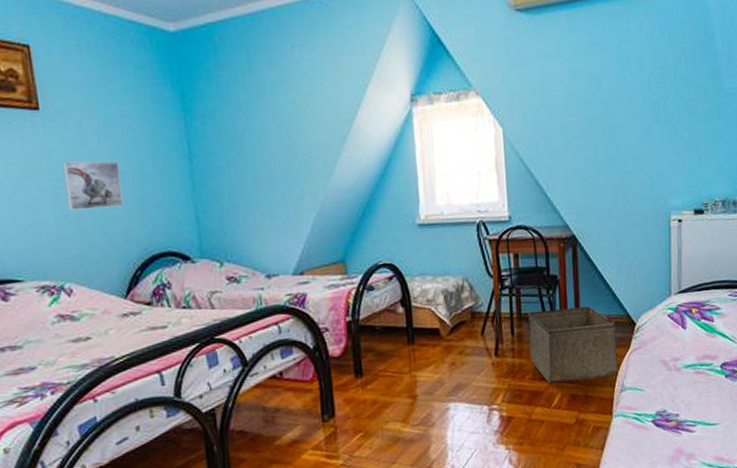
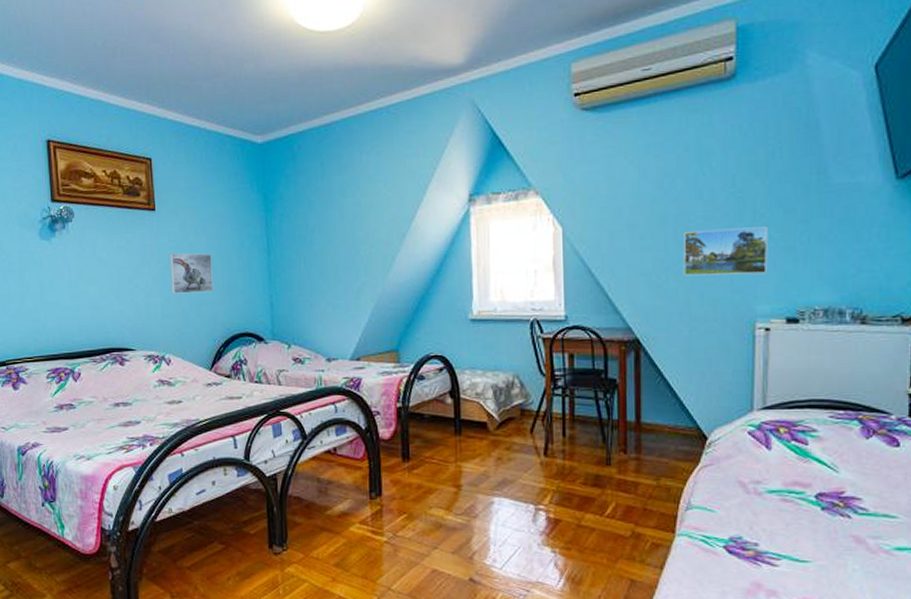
storage bin: present [528,306,619,383] -> none [581,414,685,492]
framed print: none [610,127,678,174] -> present [683,226,768,276]

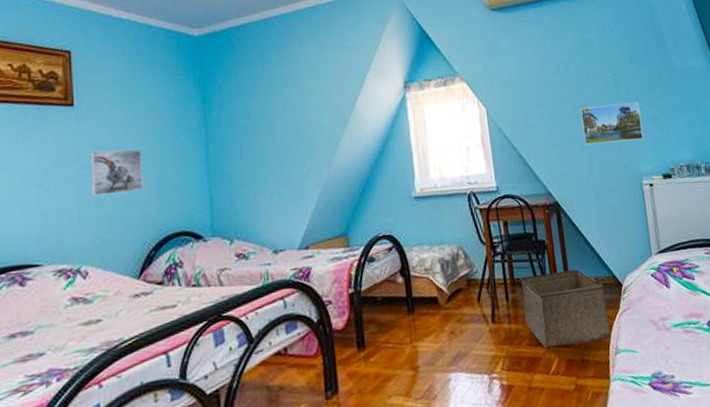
storage bin: none [581,414,685,492] -> present [521,269,611,349]

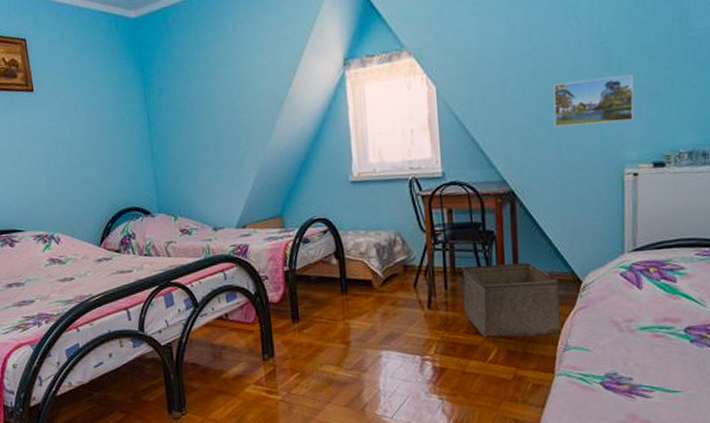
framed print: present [90,148,143,196] -> none [51,131,98,174]

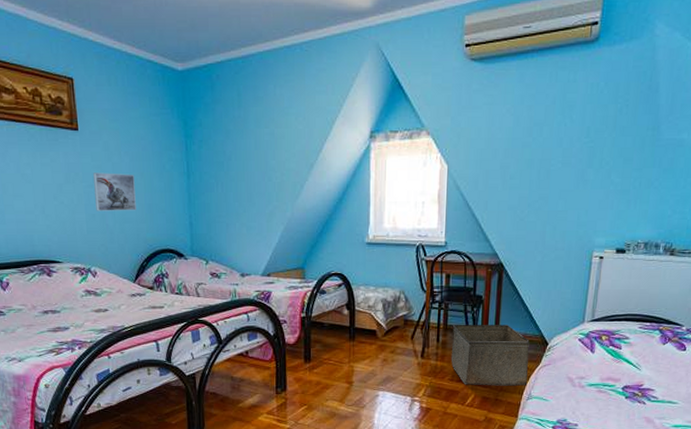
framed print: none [51,131,98,174] -> present [93,172,136,211]
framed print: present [553,74,634,128] -> none [541,172,610,213]

